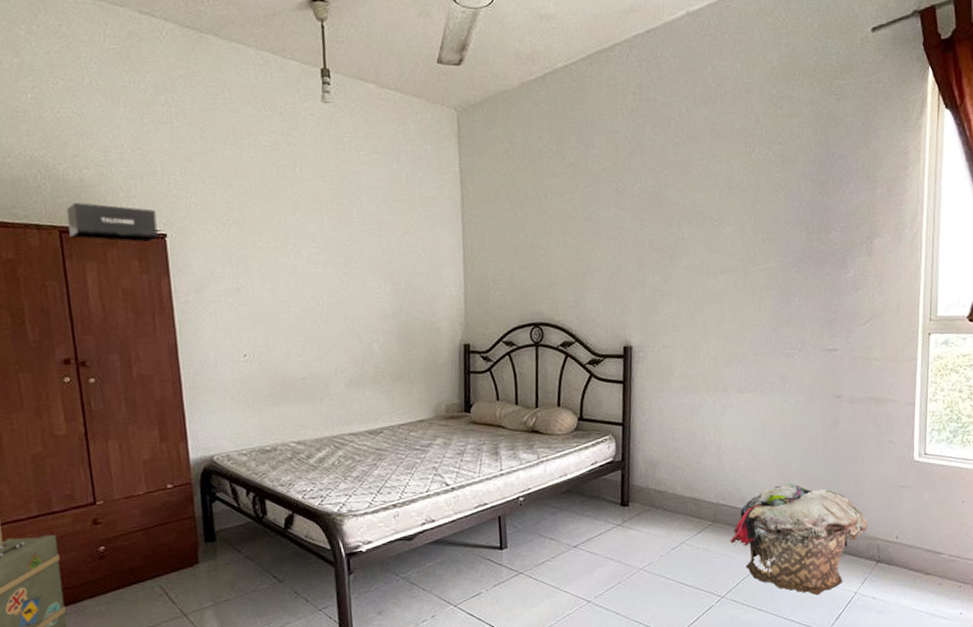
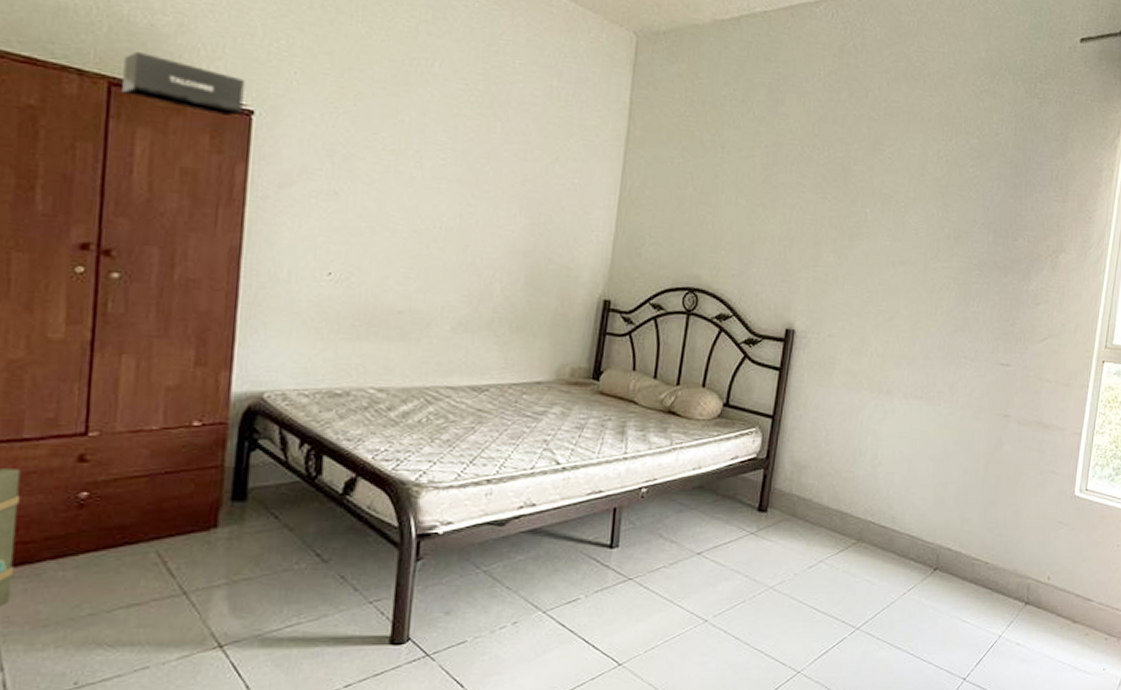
laundry basket: present [729,483,868,595] -> none [873,505,1021,636]

